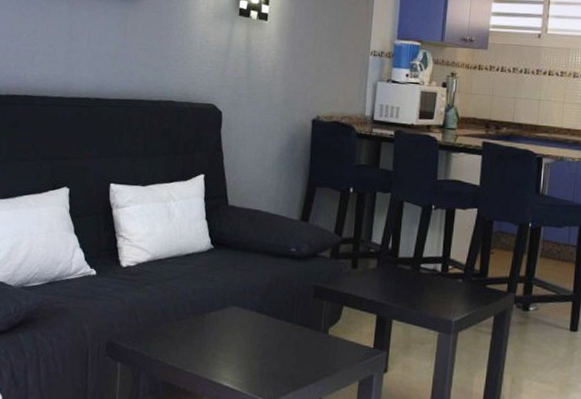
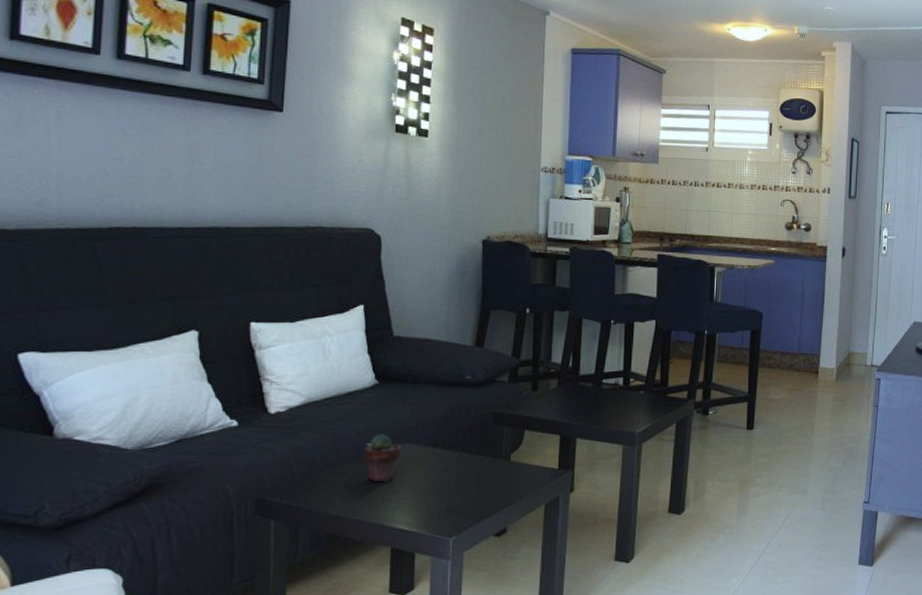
potted succulent: none [197,295,230,341] -> present [363,434,401,483]

